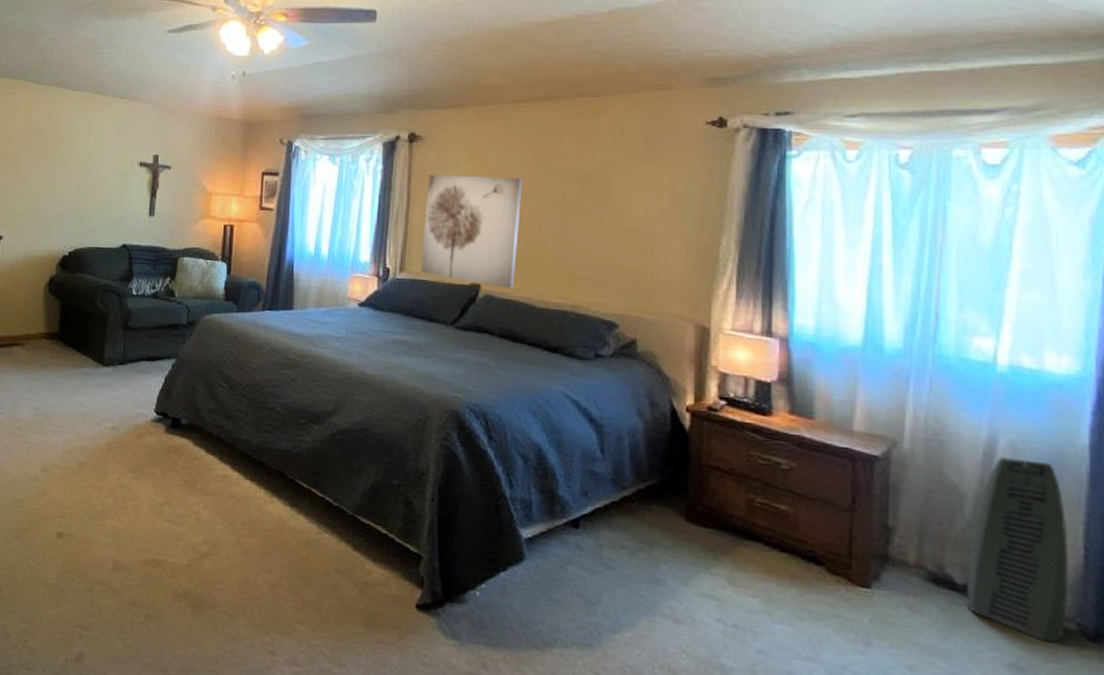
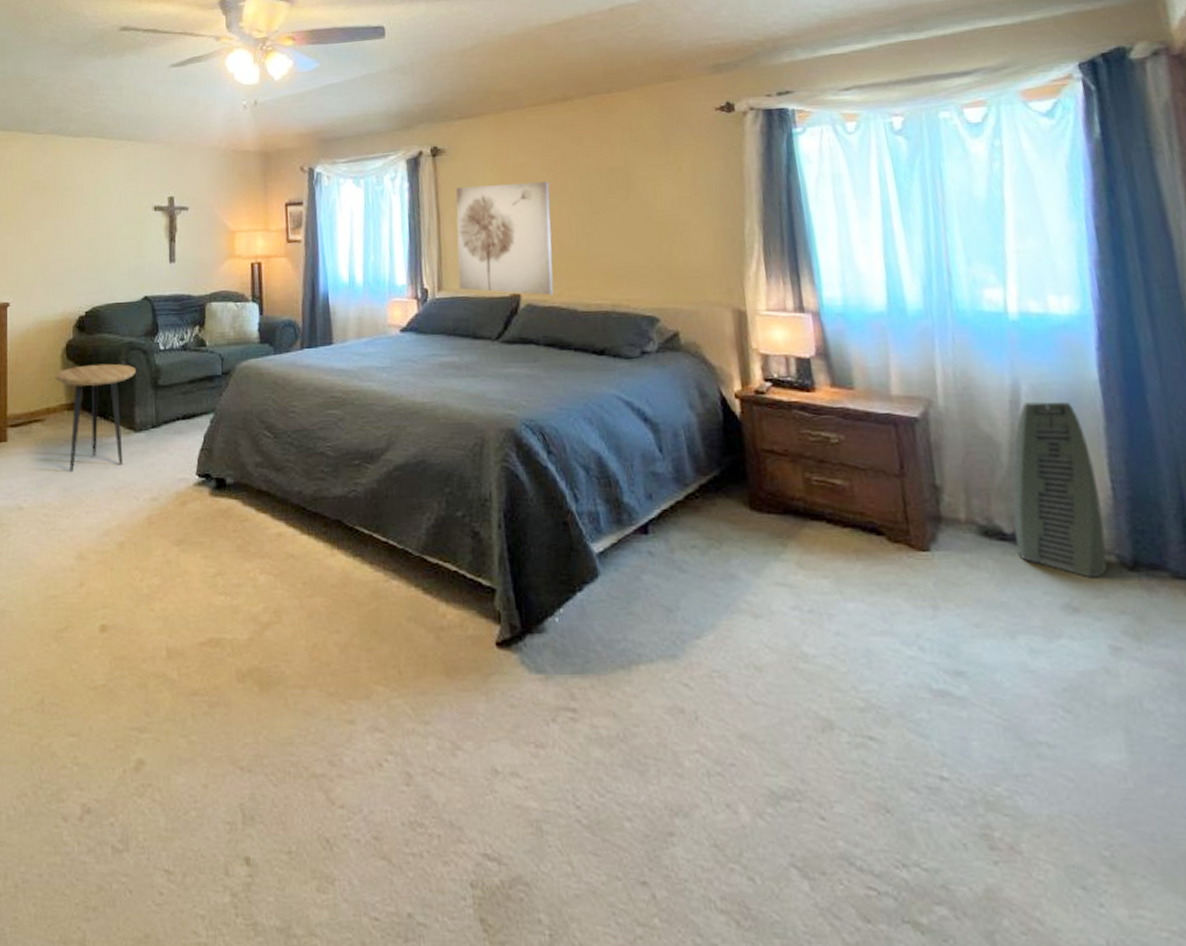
side table: none [37,300,109,394] -> present [55,363,136,471]

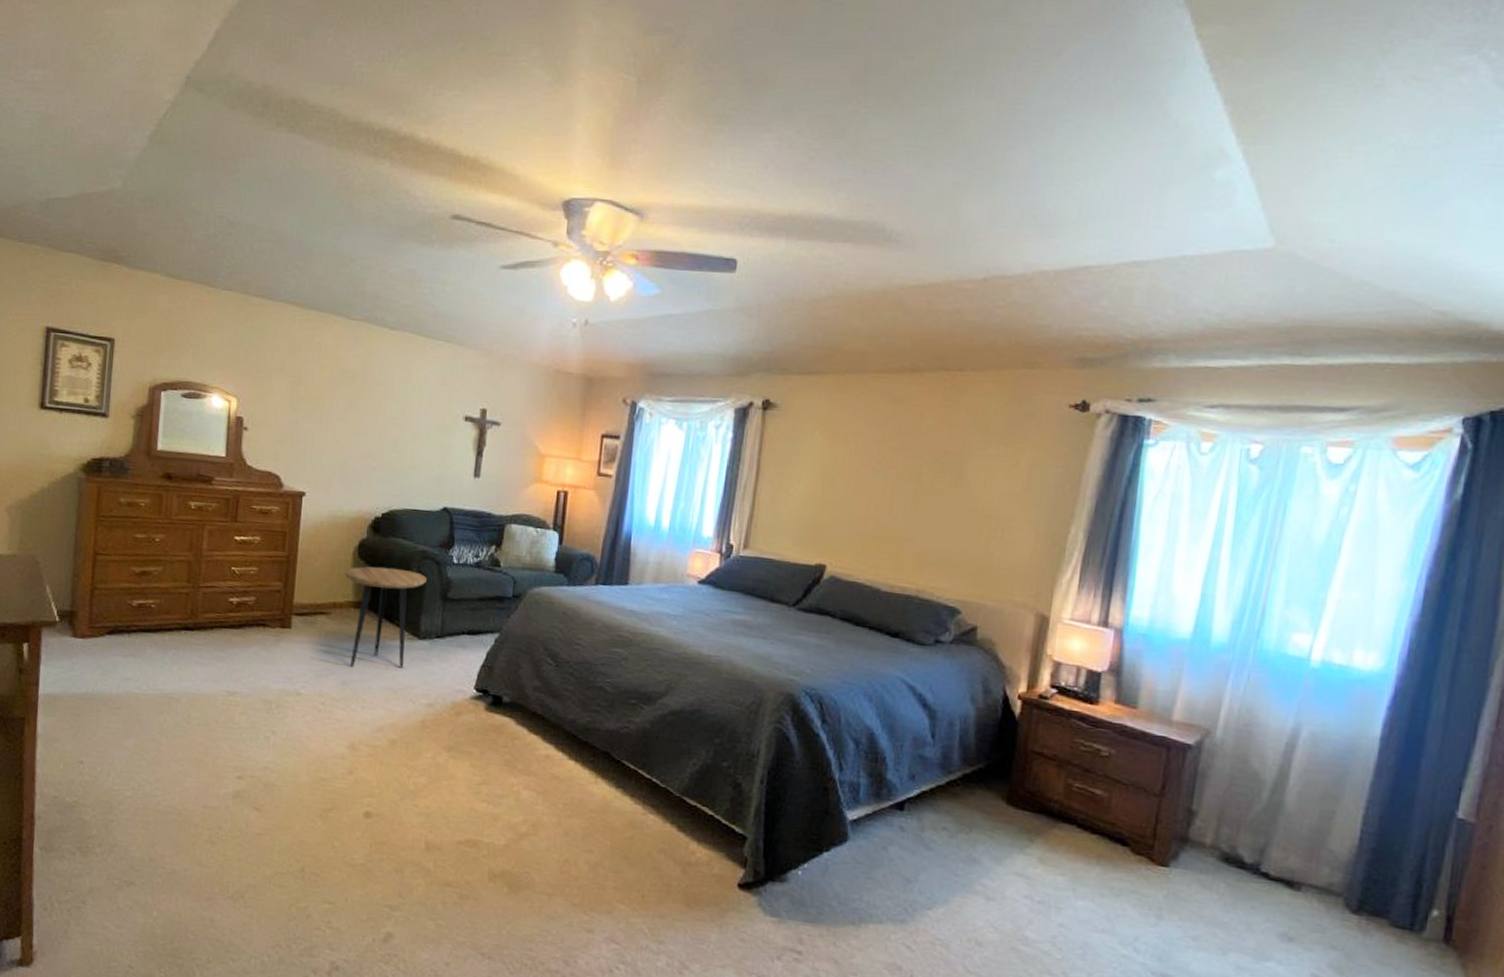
wall art: present [455,182,554,296] -> none [764,445,879,571]
air purifier: present [1012,401,1108,579] -> none [1251,747,1350,915]

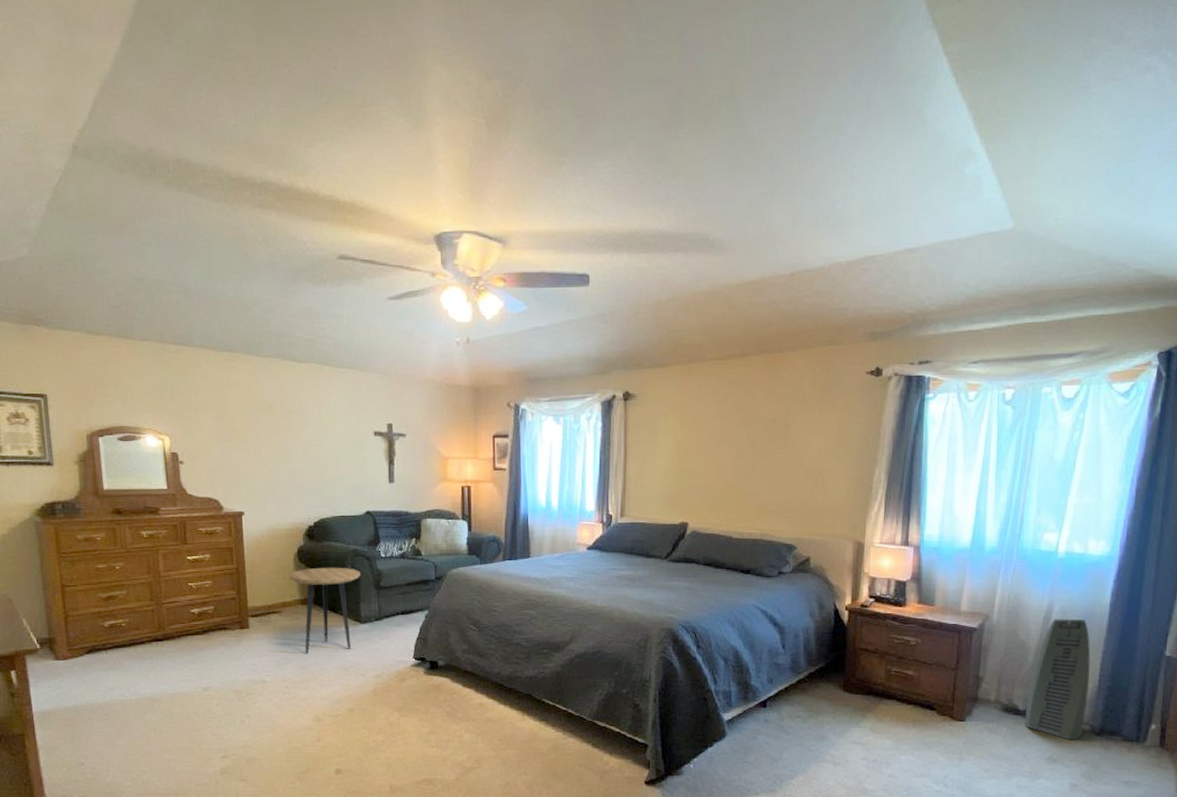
air purifier: none [1251,747,1350,915] -> present [1025,619,1091,741]

